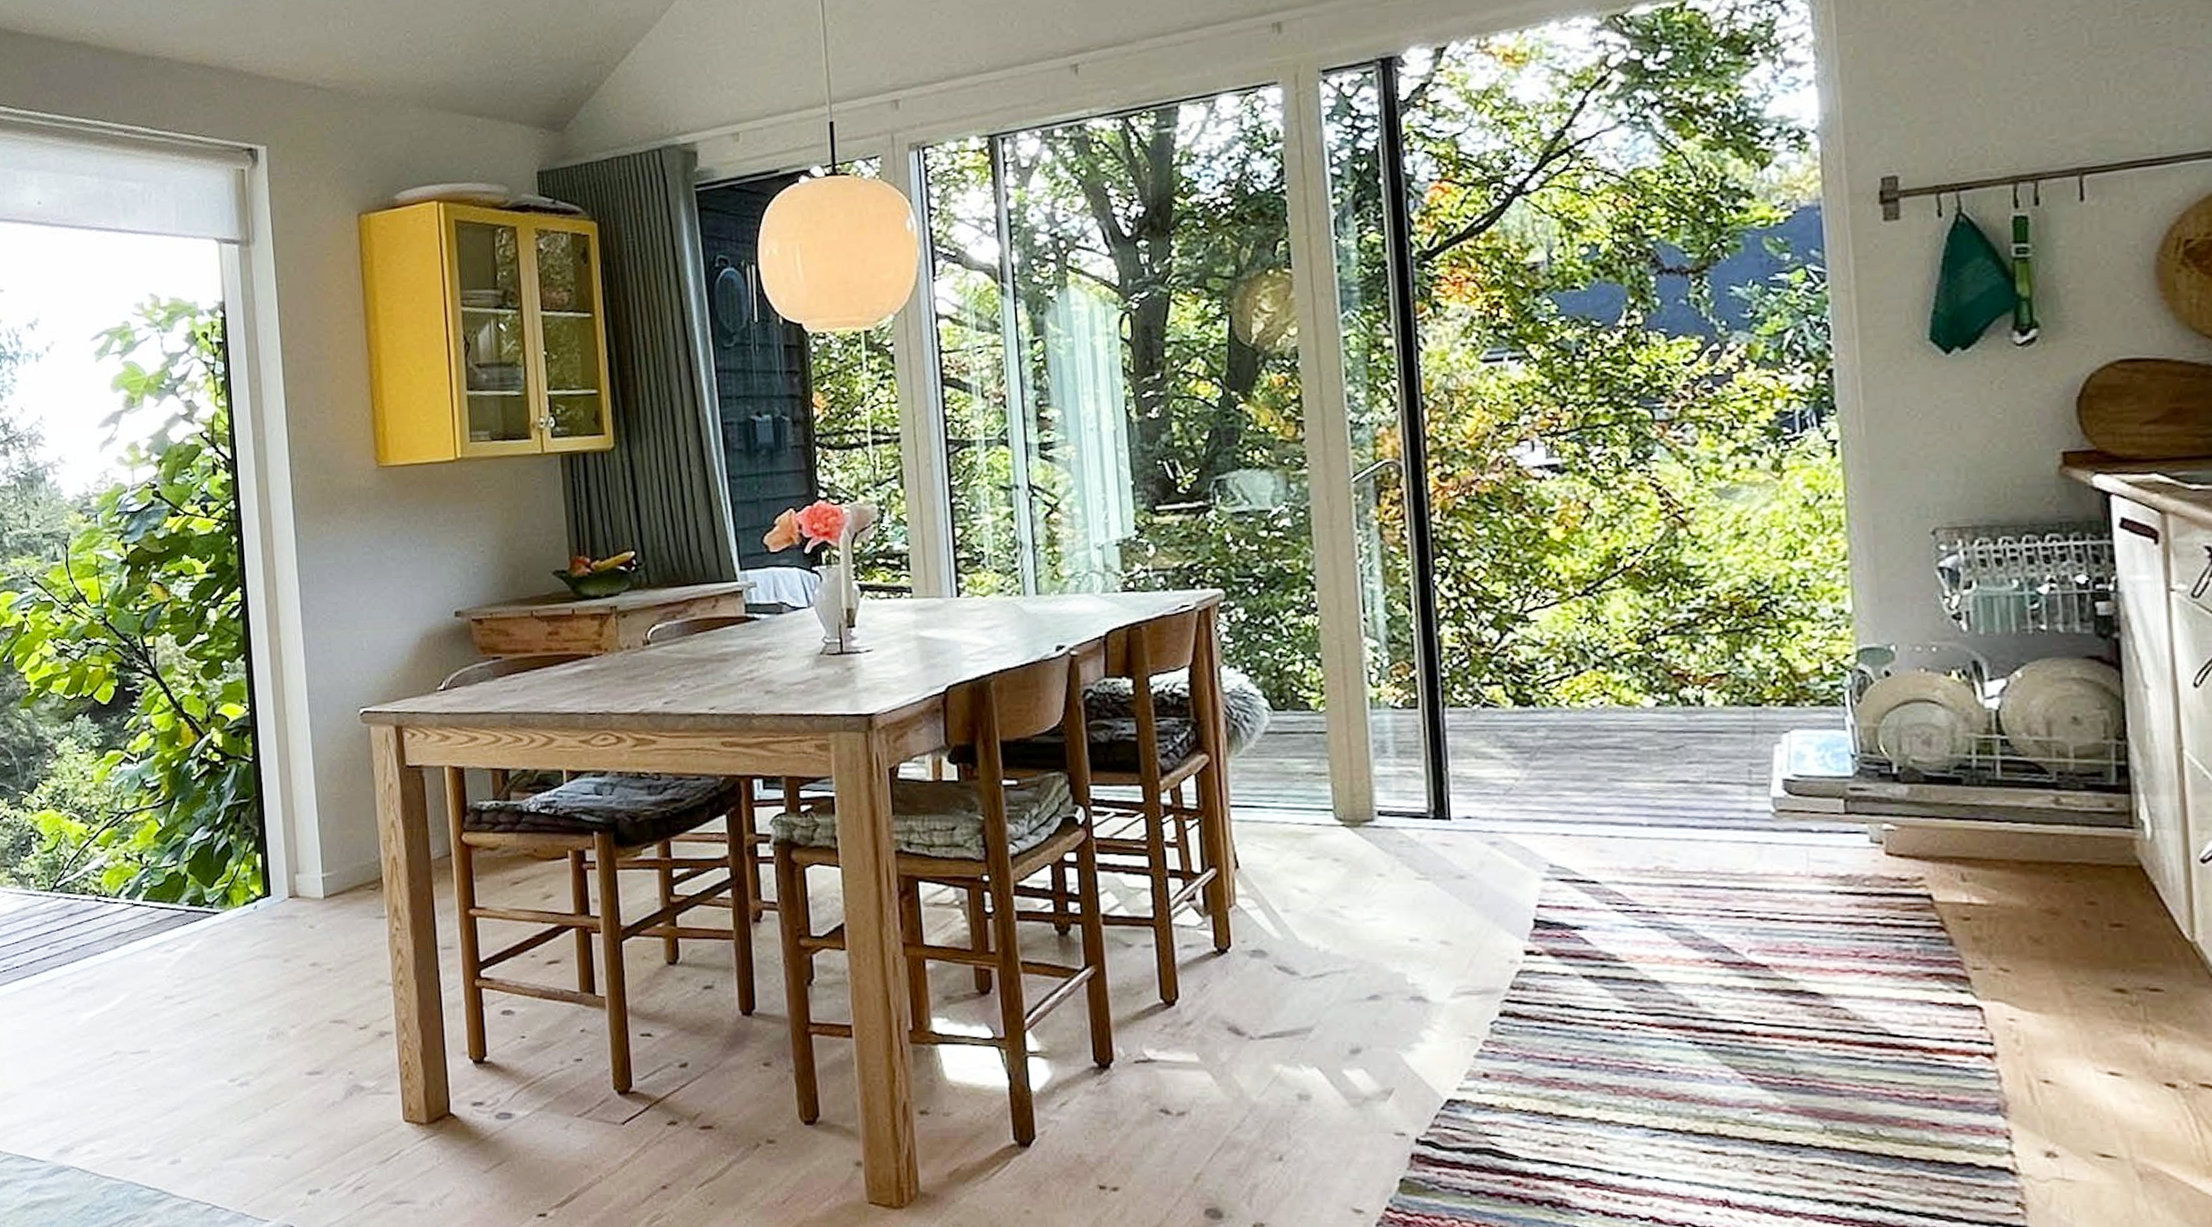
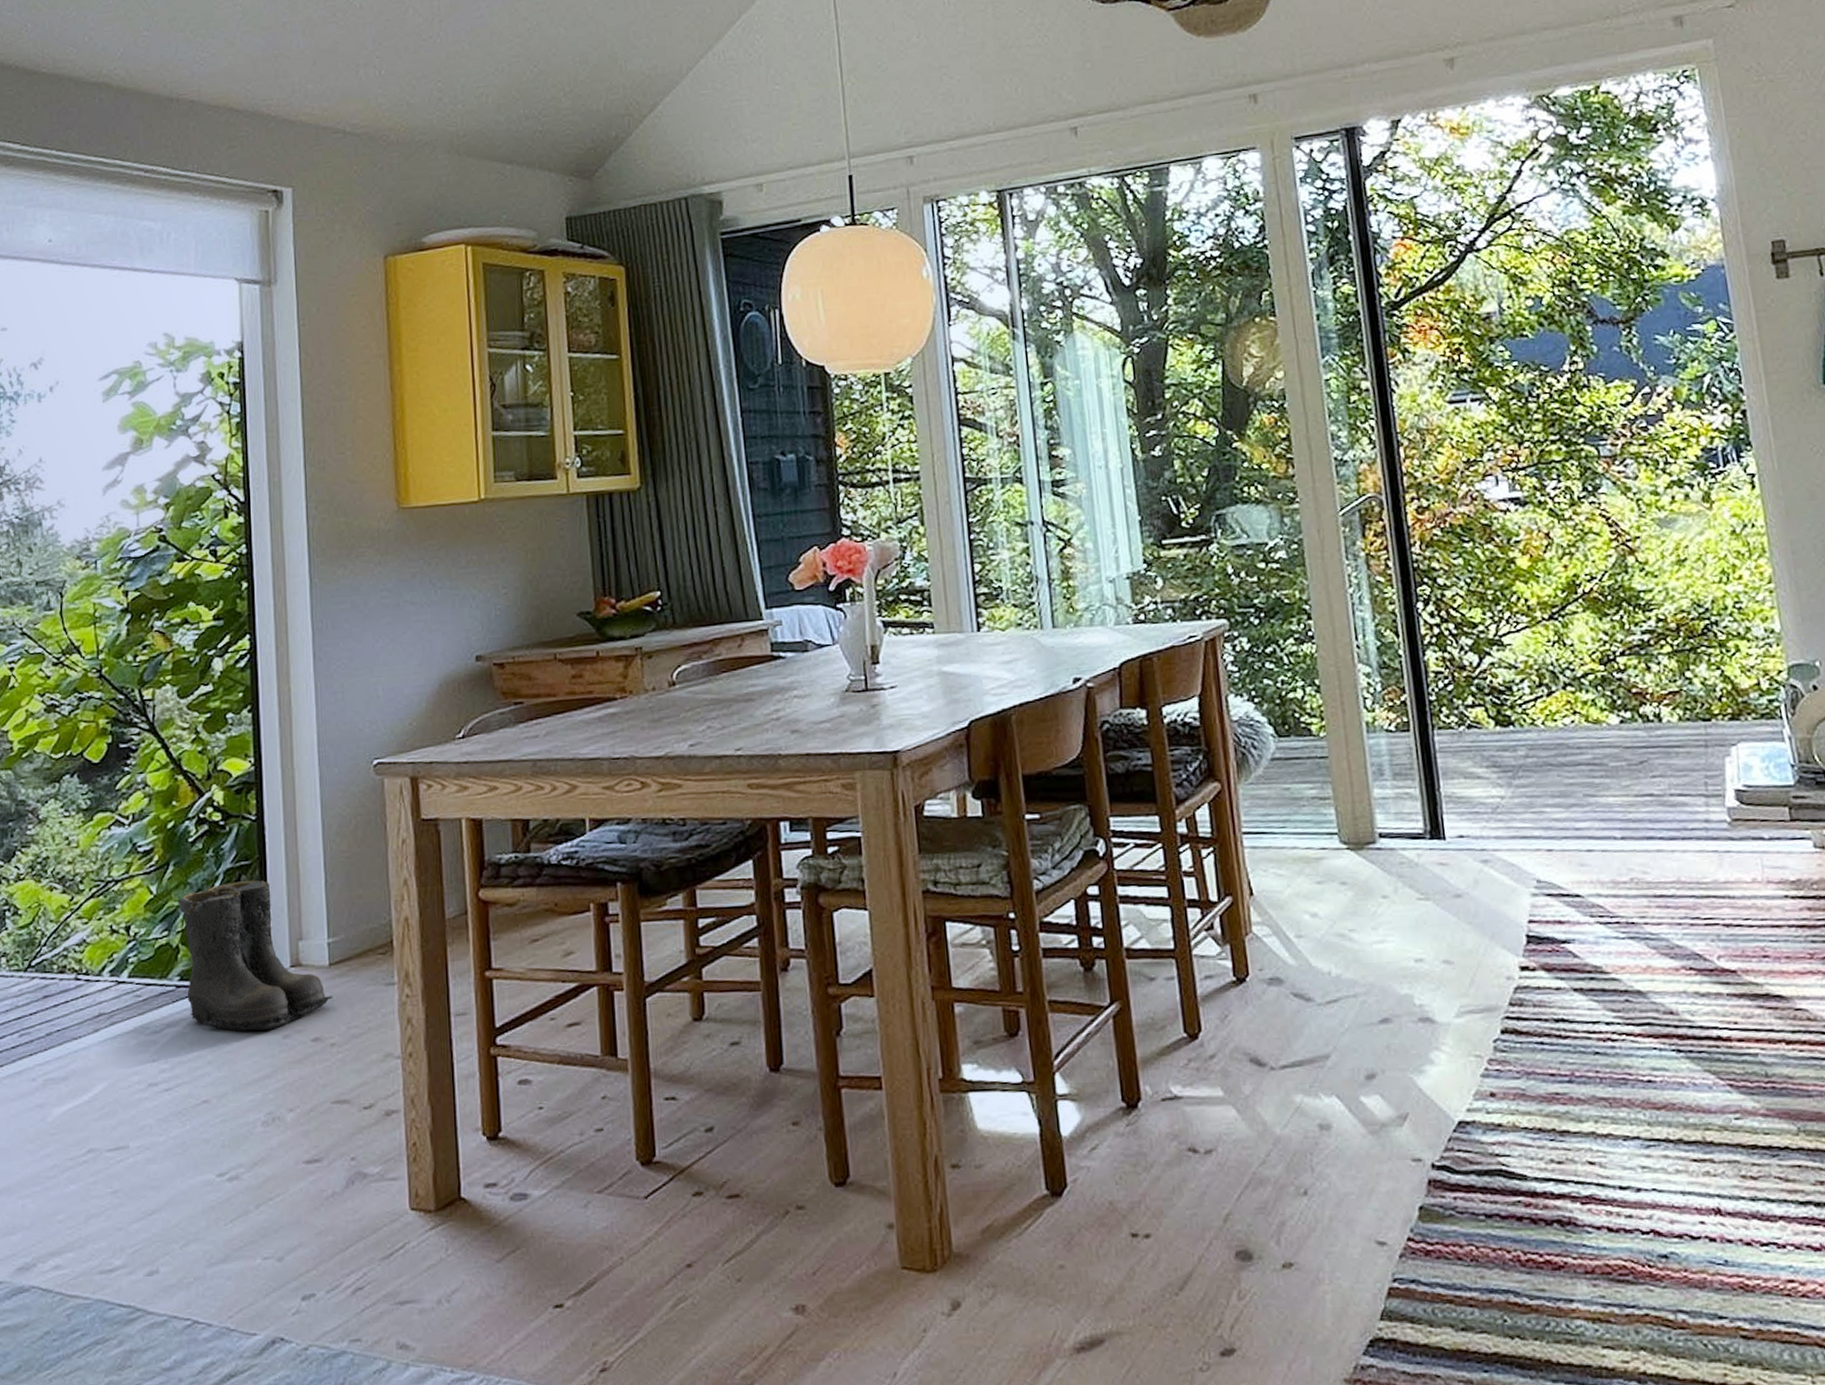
boots: none [185,817,329,954] -> present [179,880,334,1031]

